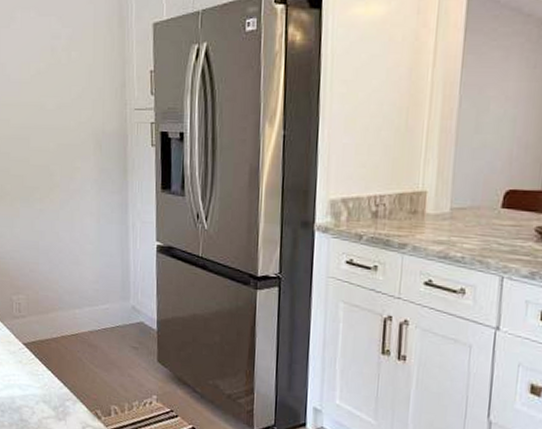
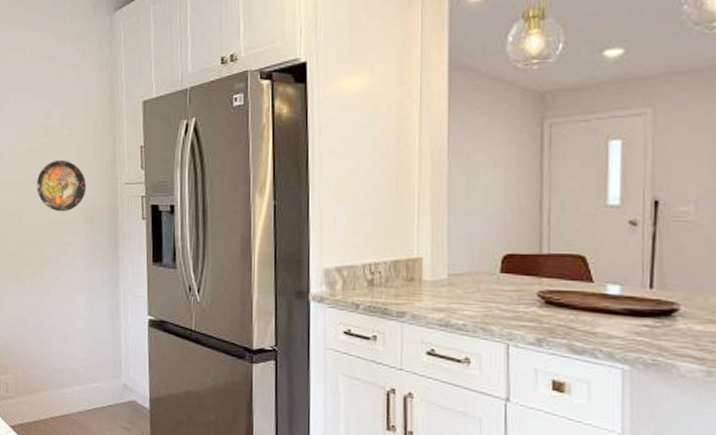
decorative plate: none [45,82,96,137] -> present [37,159,87,212]

